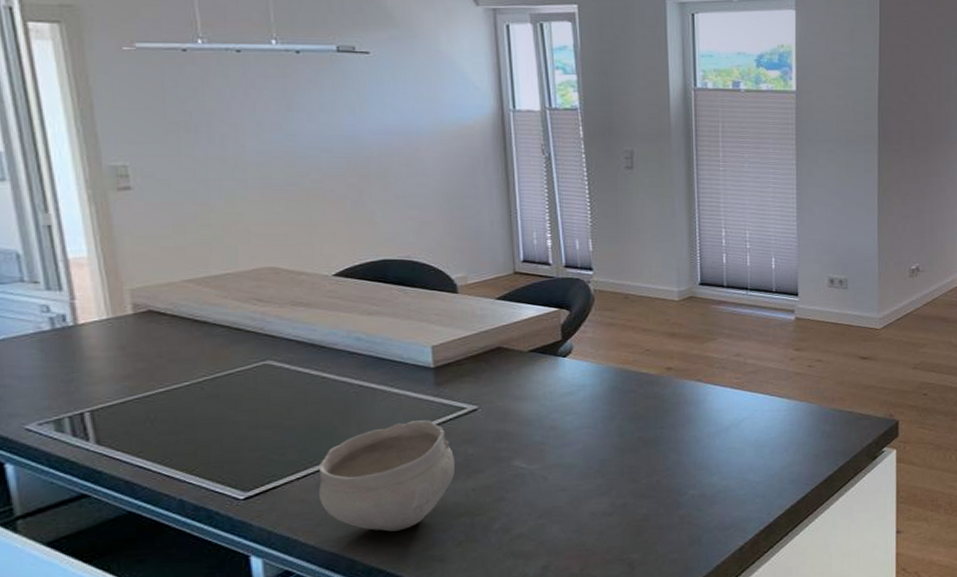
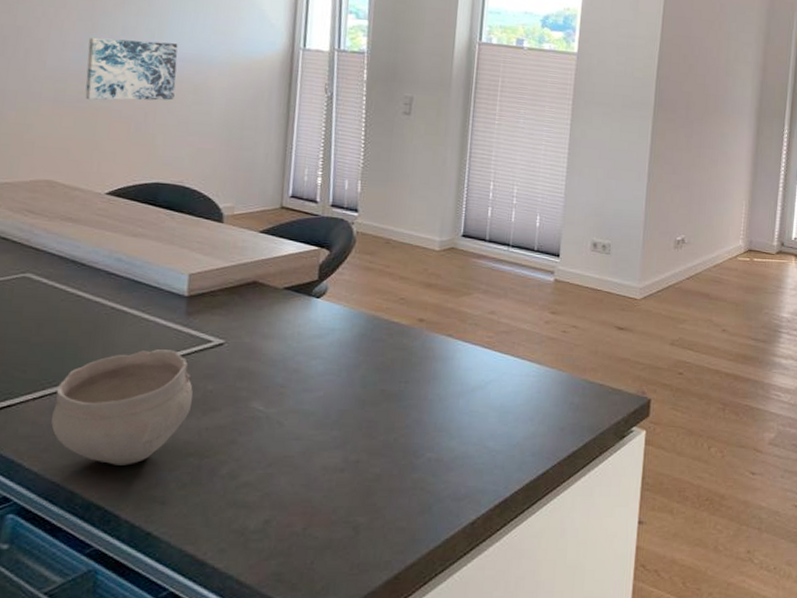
wall art: none [287,116,387,182] -> present [85,38,178,101]

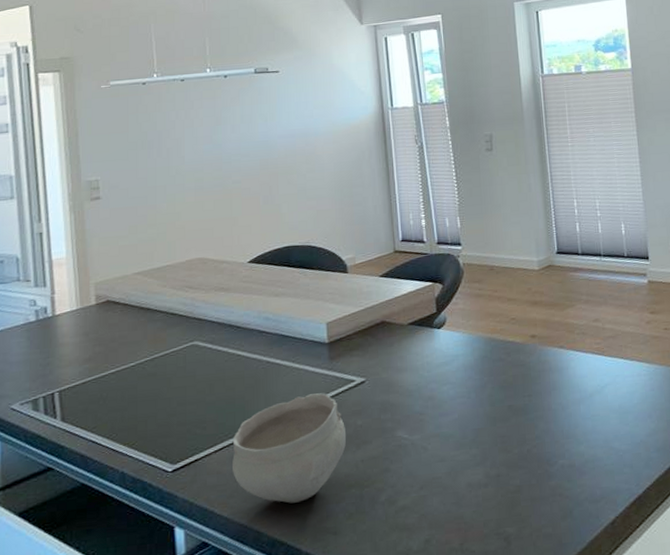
wall art: present [85,38,178,101] -> none [216,123,291,184]

